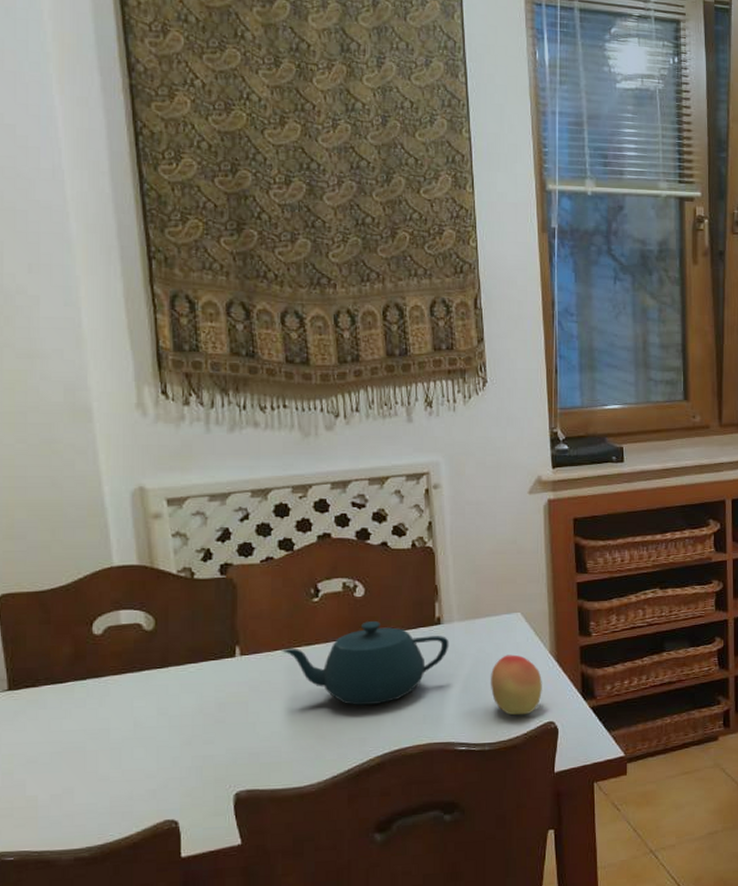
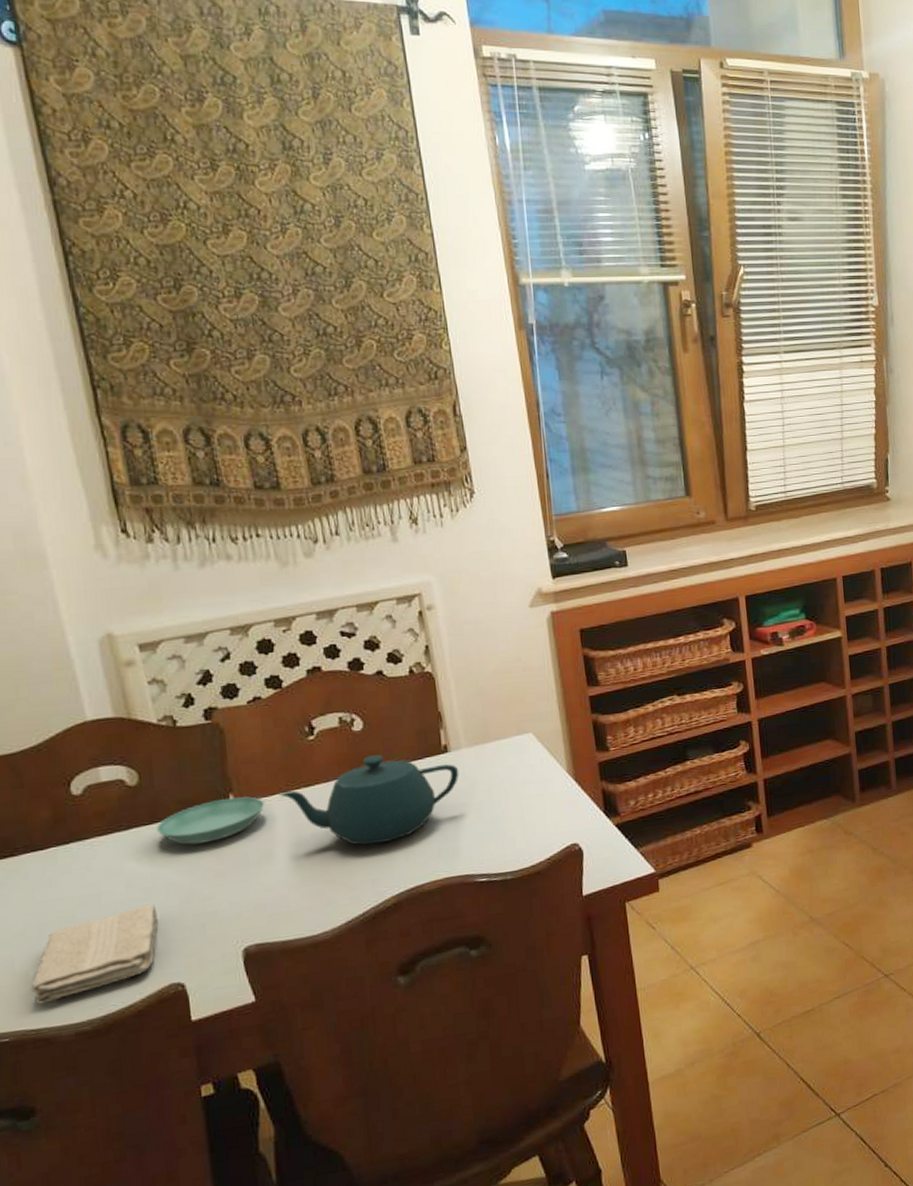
washcloth: none [38,743,160,828] -> present [30,904,158,1004]
saucer: none [166,649,268,691] -> present [155,796,265,845]
fruit: present [491,654,542,716] -> none [506,777,562,841]

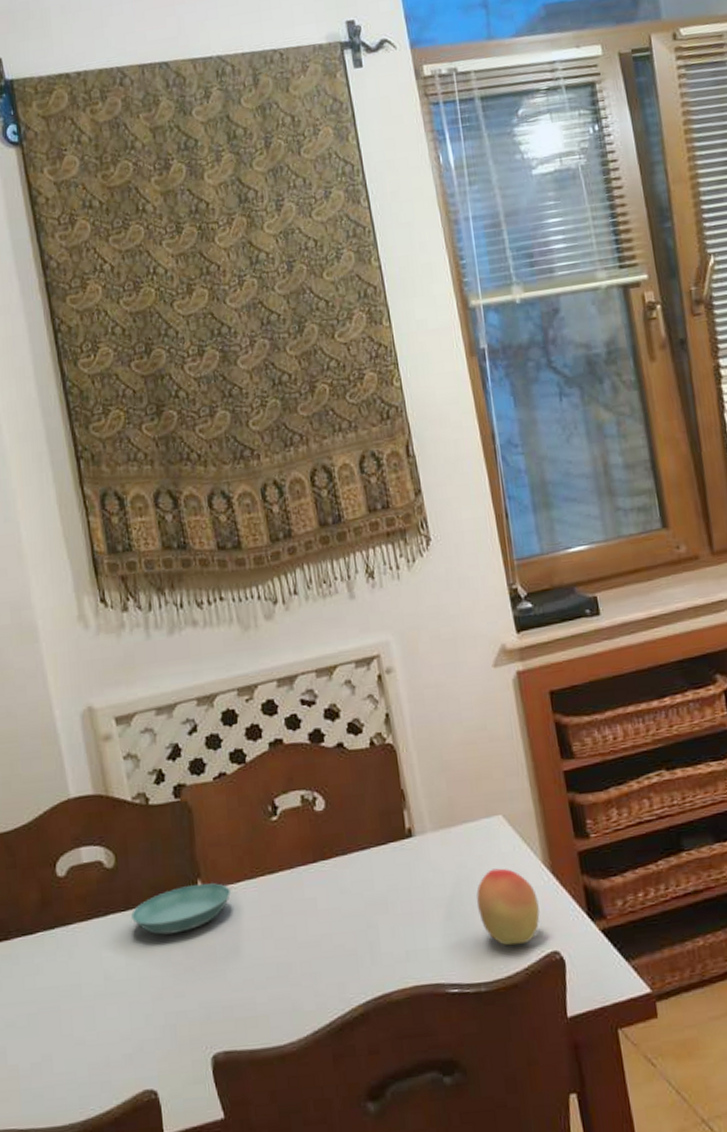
washcloth: present [30,904,158,1004] -> none [20,999,133,1102]
teapot: present [278,755,460,846] -> none [244,838,425,944]
fruit: none [506,777,562,841] -> present [476,868,540,946]

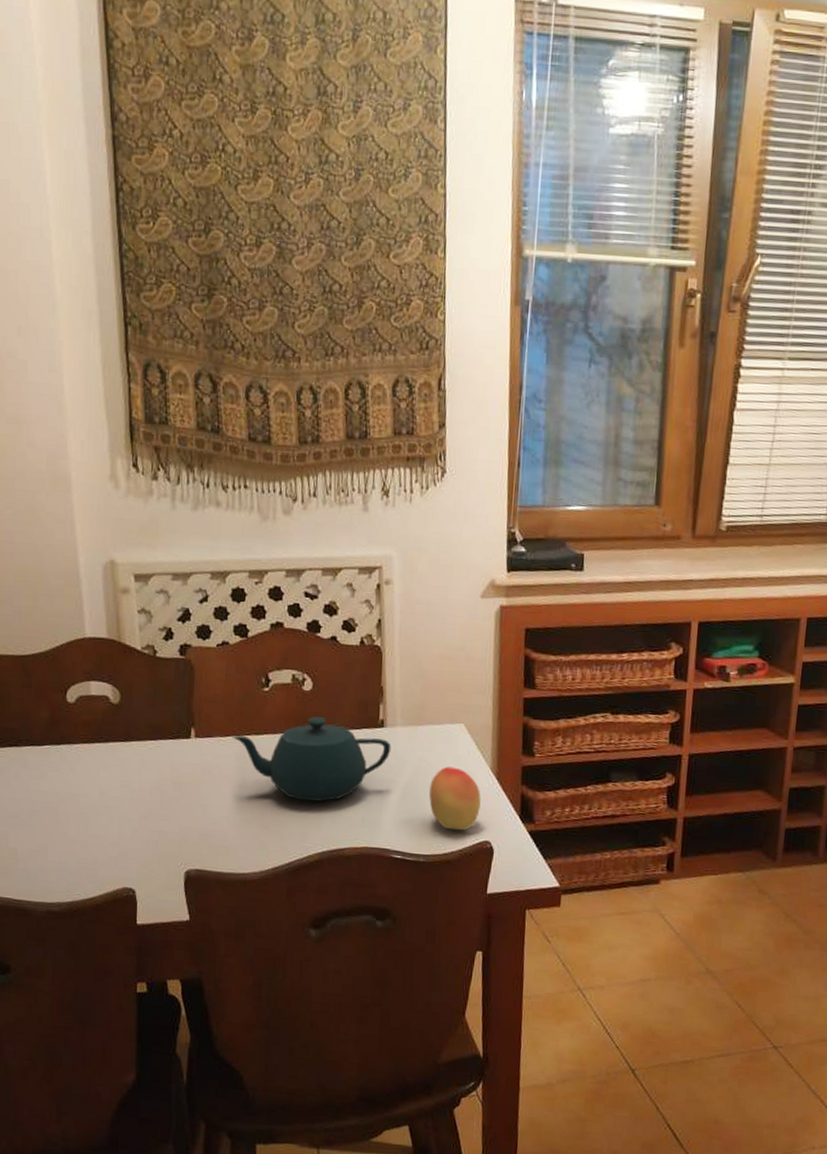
saucer: present [130,883,232,935] -> none [128,731,220,769]
teapot: none [244,838,425,944] -> present [232,717,392,802]

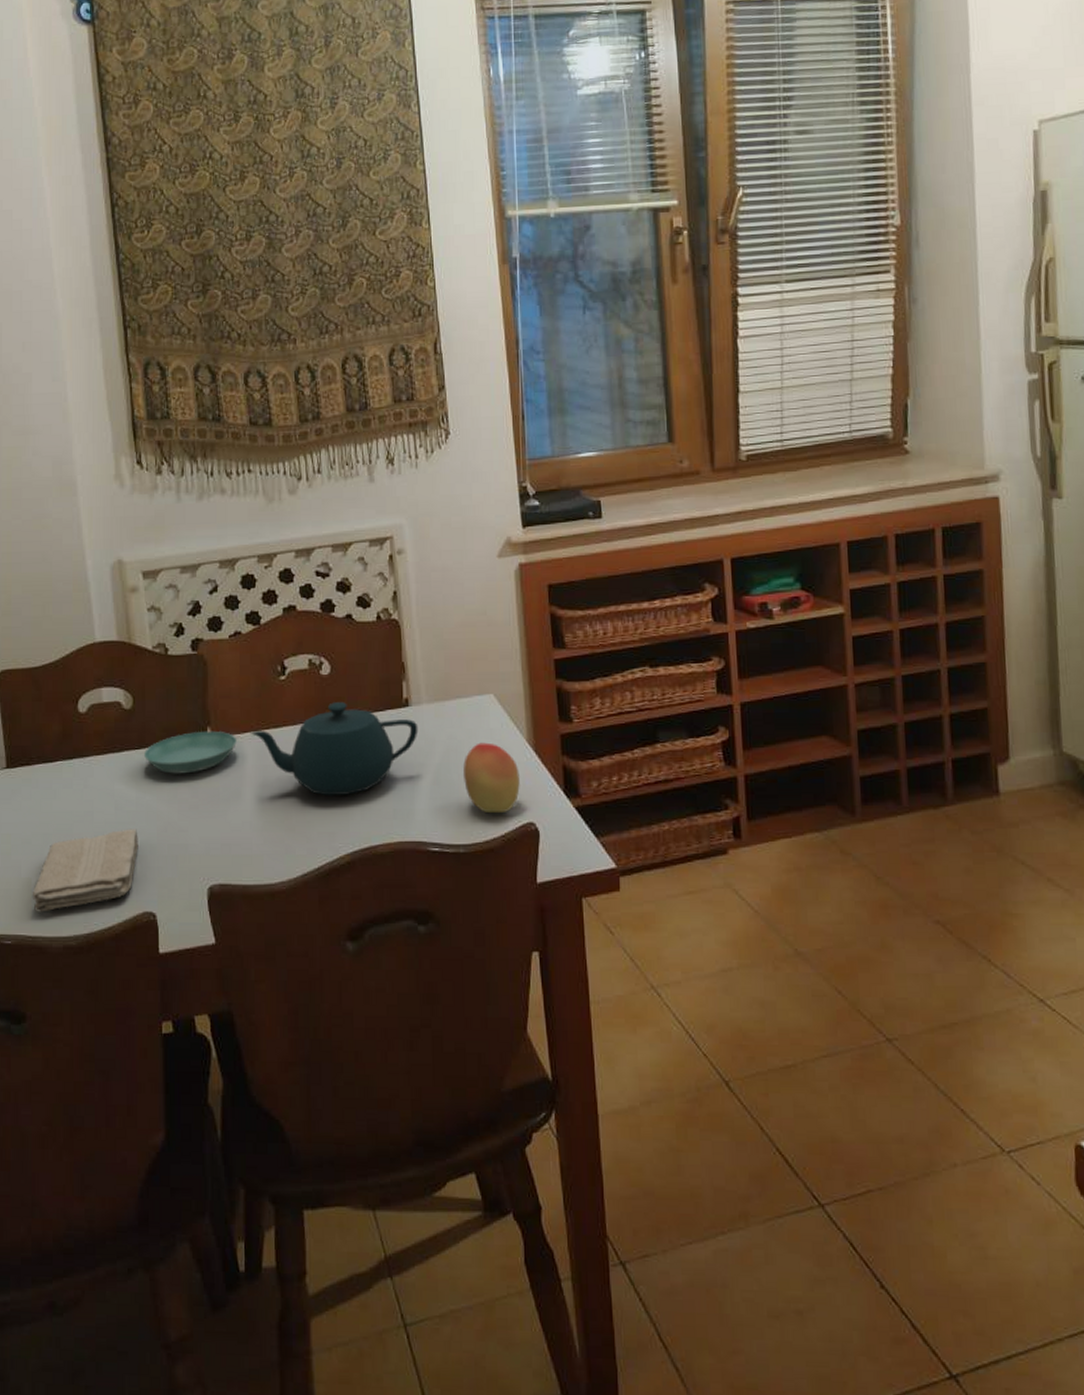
washcloth: none [18,812,121,880] -> present [32,828,138,912]
saucer: none [128,731,220,769] -> present [143,730,238,774]

